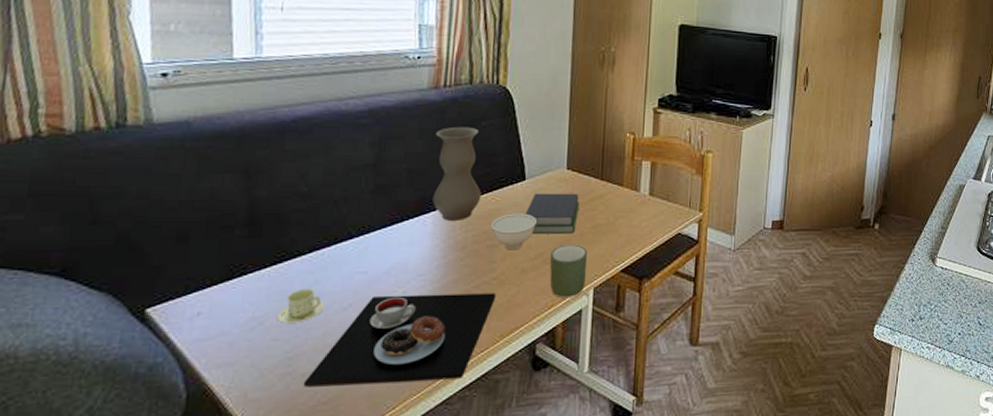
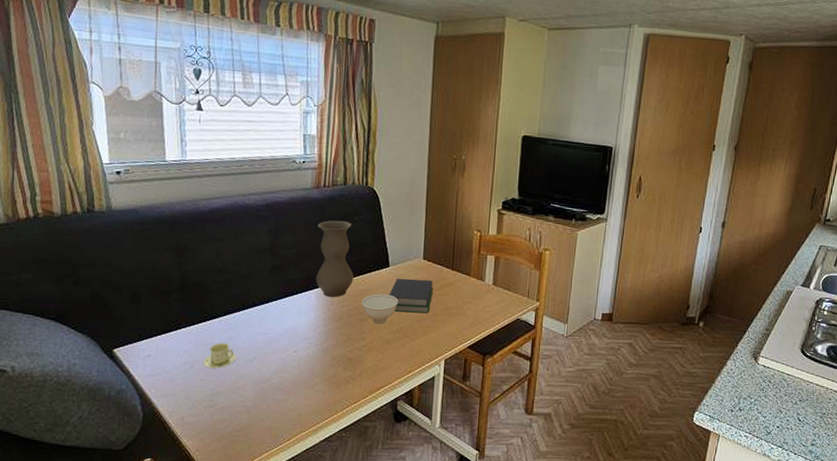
place setting: present [303,293,495,387] -> none [223,352,365,423]
mug: present [549,244,588,298] -> none [408,322,440,366]

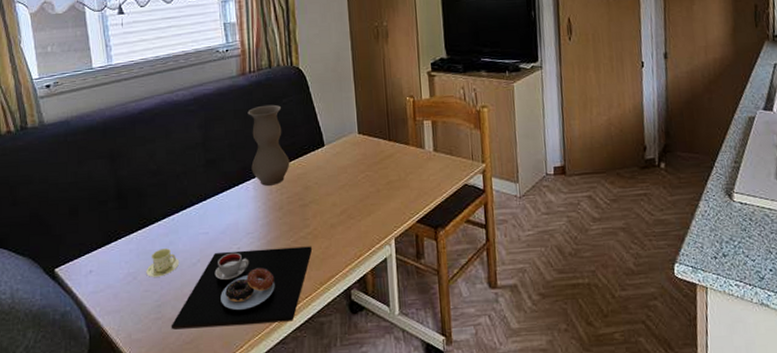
place setting: none [223,352,365,423] -> present [171,246,312,330]
bowl: present [361,293,398,324] -> none [300,175,338,208]
book: present [389,278,433,314] -> none [327,154,373,193]

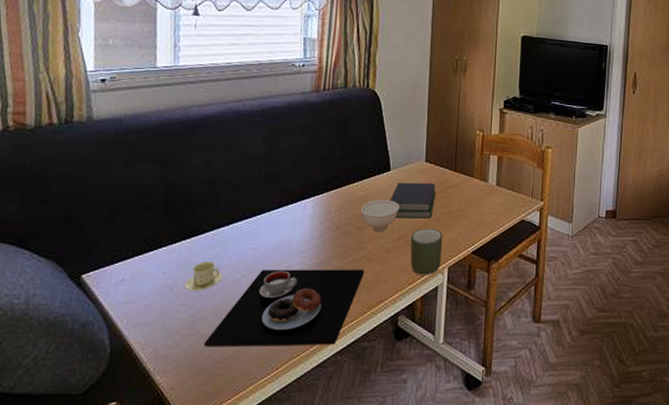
vase: present [247,104,290,186] -> none [312,124,353,205]
bowl: none [300,175,338,208] -> present [360,199,399,232]
book: none [327,154,373,193] -> present [389,182,436,219]
mug: none [353,200,387,248] -> present [410,228,443,275]

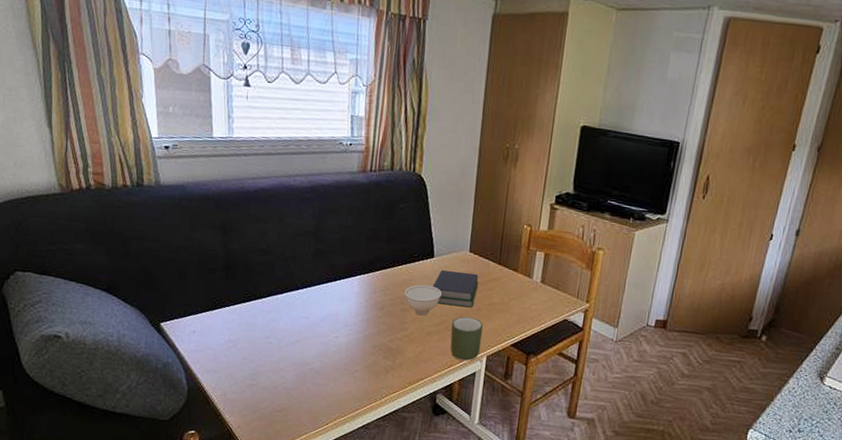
cup and saucer: present [184,261,223,291] -> none [246,323,279,349]
place setting: present [203,269,364,347] -> none [264,336,406,411]

